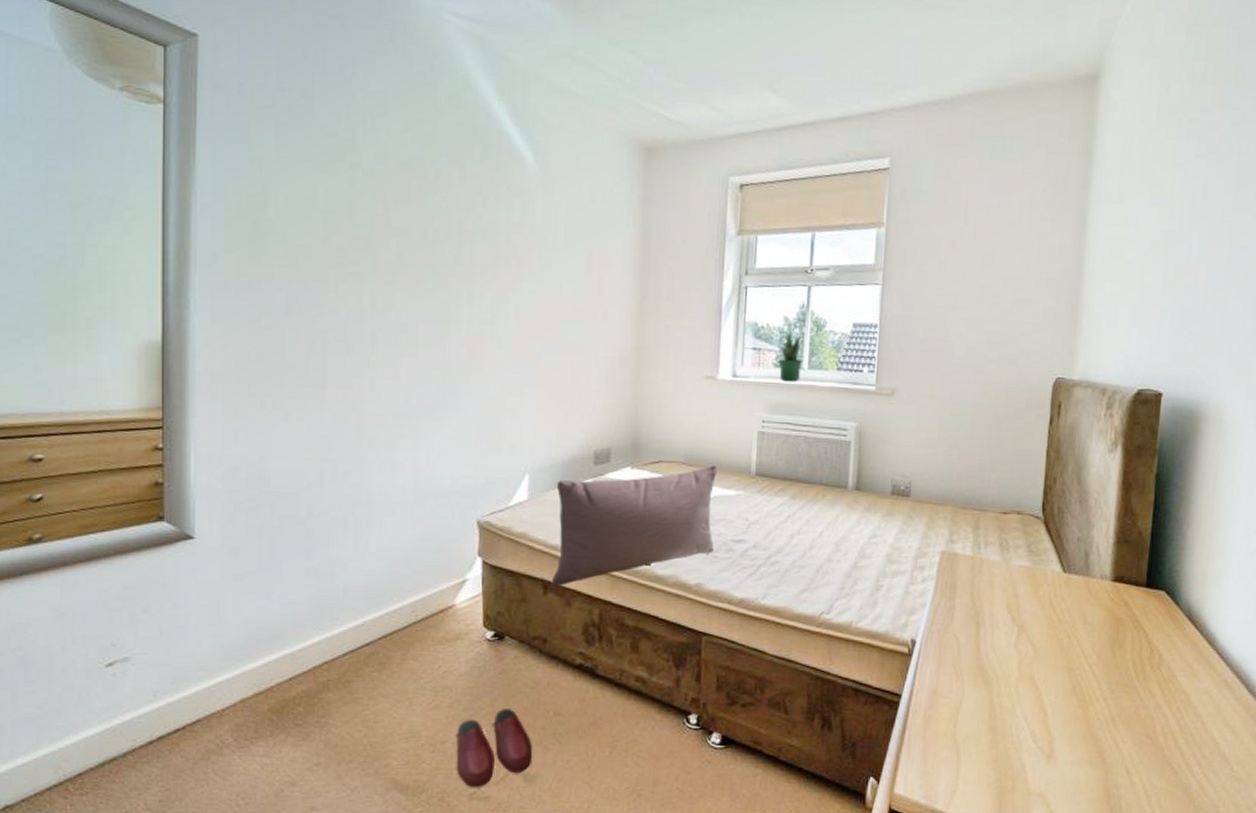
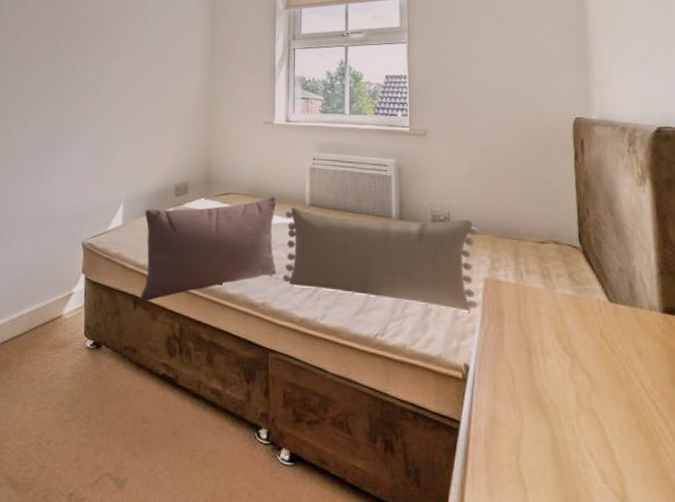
slippers: present [456,709,533,788] -> none [58,413,123,489]
pillow: none [720,476,939,586] -> present [282,206,478,312]
planter: present [778,334,802,382] -> none [324,85,344,126]

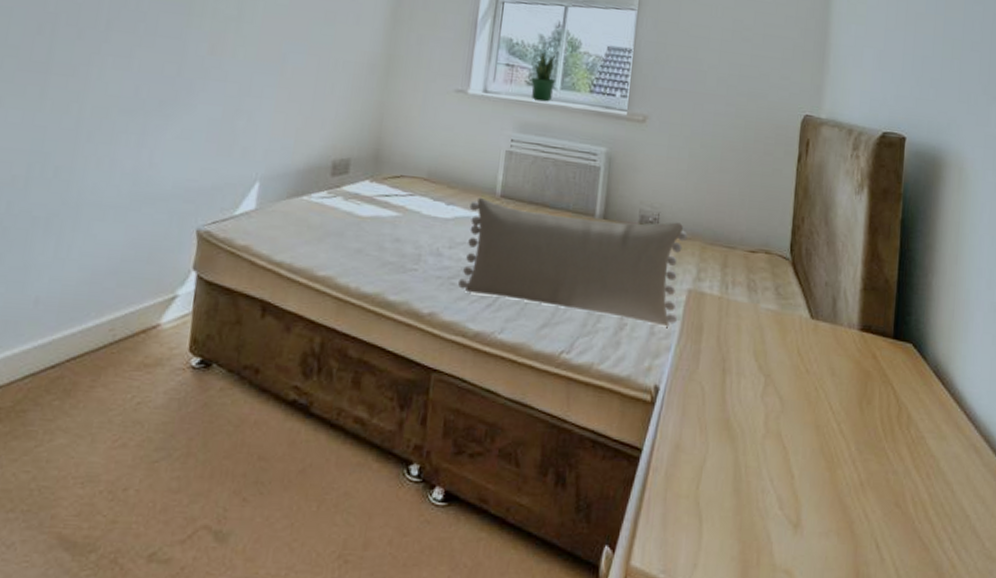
pillow: present [140,197,277,302] -> none [271,183,462,309]
planter: none [324,85,344,126] -> present [531,52,556,102]

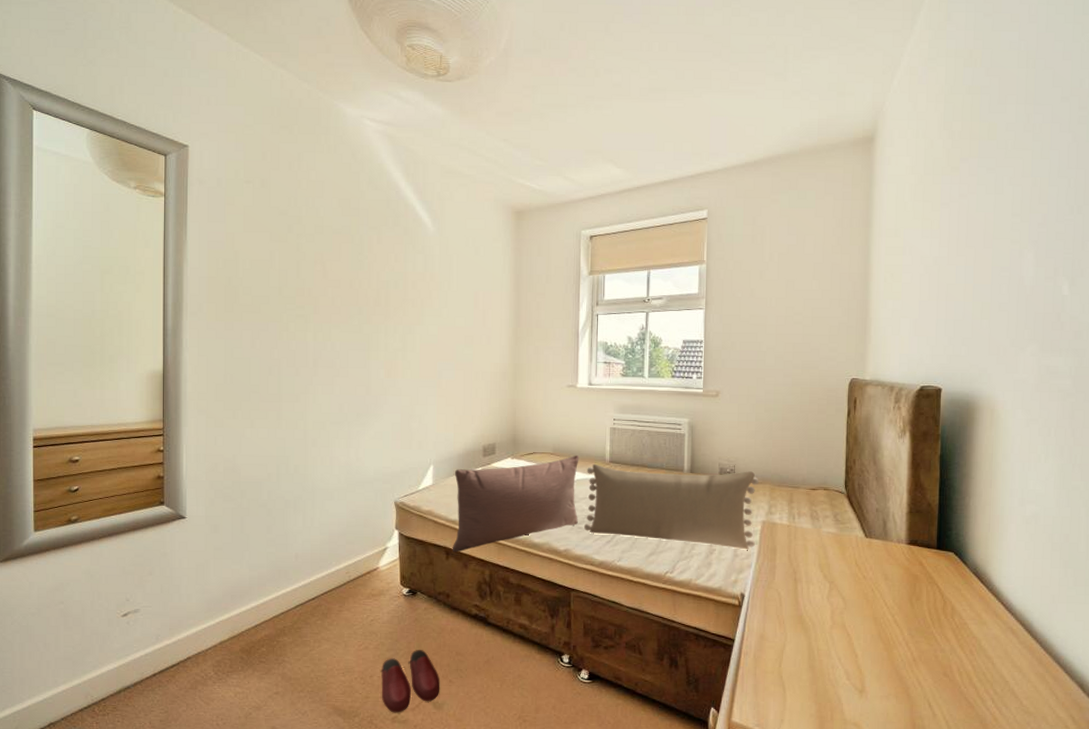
slippers: none [136,450,230,548] -> present [381,650,441,713]
pillow: none [271,183,462,309] -> present [452,455,579,553]
planter: present [531,52,556,102] -> none [625,350,643,388]

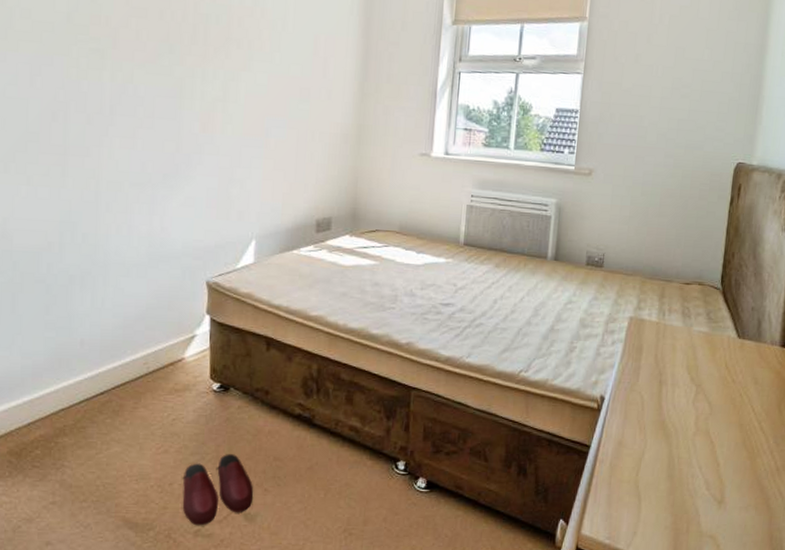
pillow: present [452,455,579,553] -> none [274,235,430,343]
pillow: present [583,463,759,550] -> none [429,245,629,348]

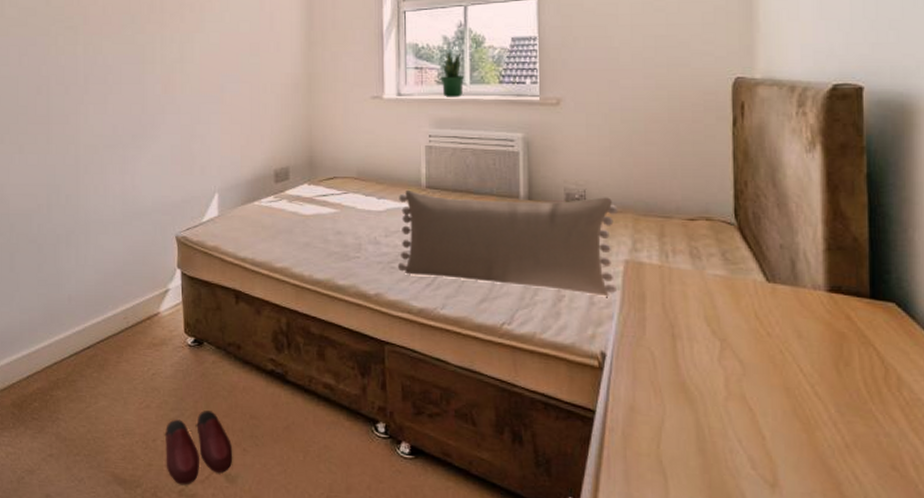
pillow: none [429,245,629,348] -> present [397,189,618,297]
planter: none [487,116,509,161] -> present [440,52,464,97]

